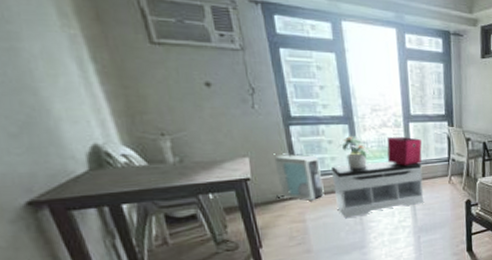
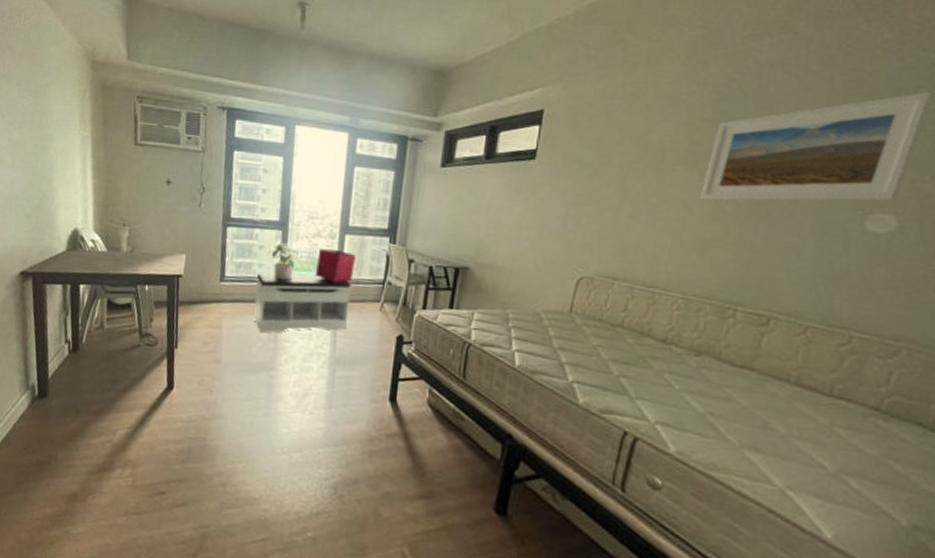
air purifier: present [274,153,324,201] -> none [201,253,248,307]

